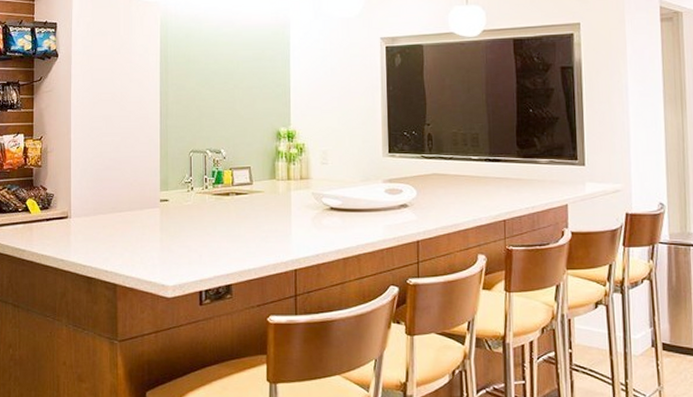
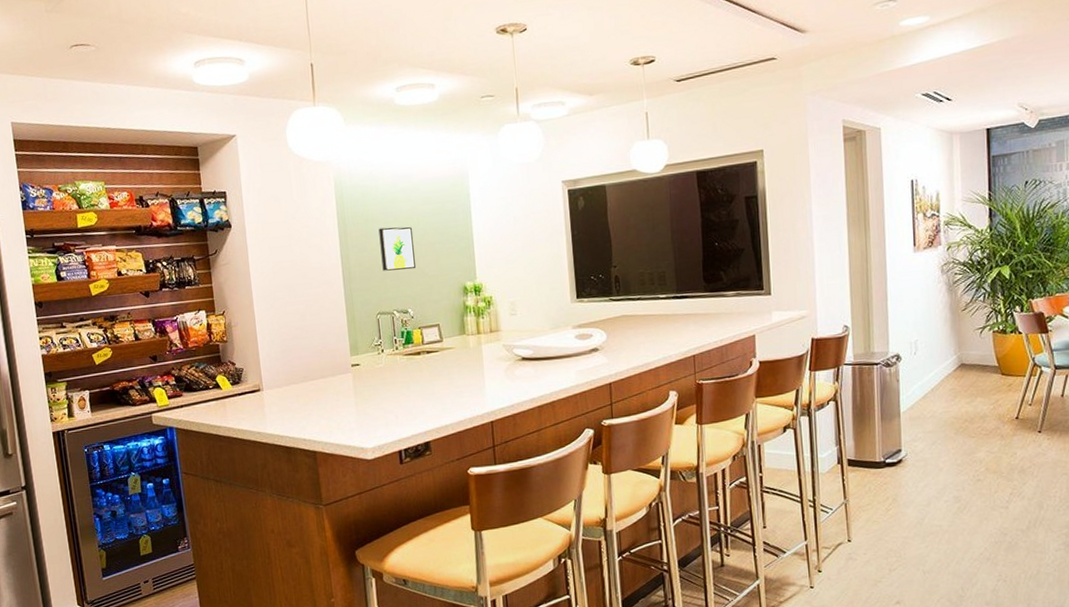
wall art: none [199,68,232,111] -> present [378,227,416,271]

